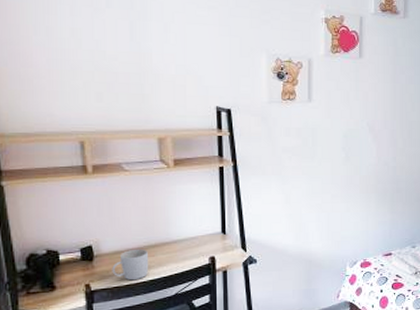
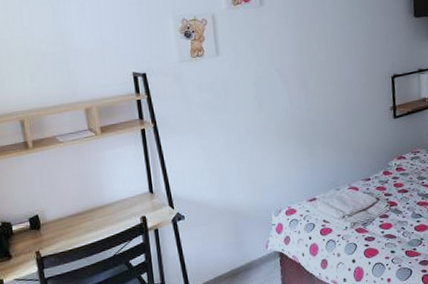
mug: present [112,248,149,281] -> none [56,214,88,245]

